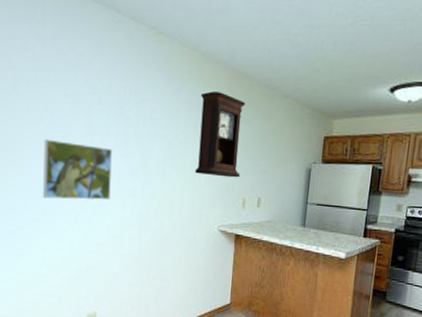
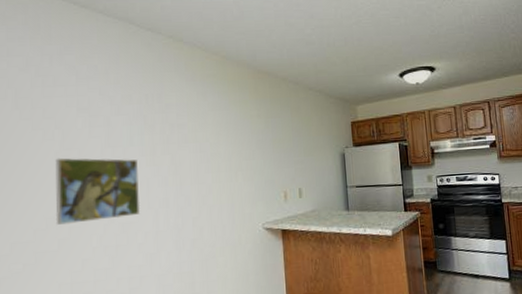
pendulum clock: present [195,91,246,178] -> none [227,91,278,173]

